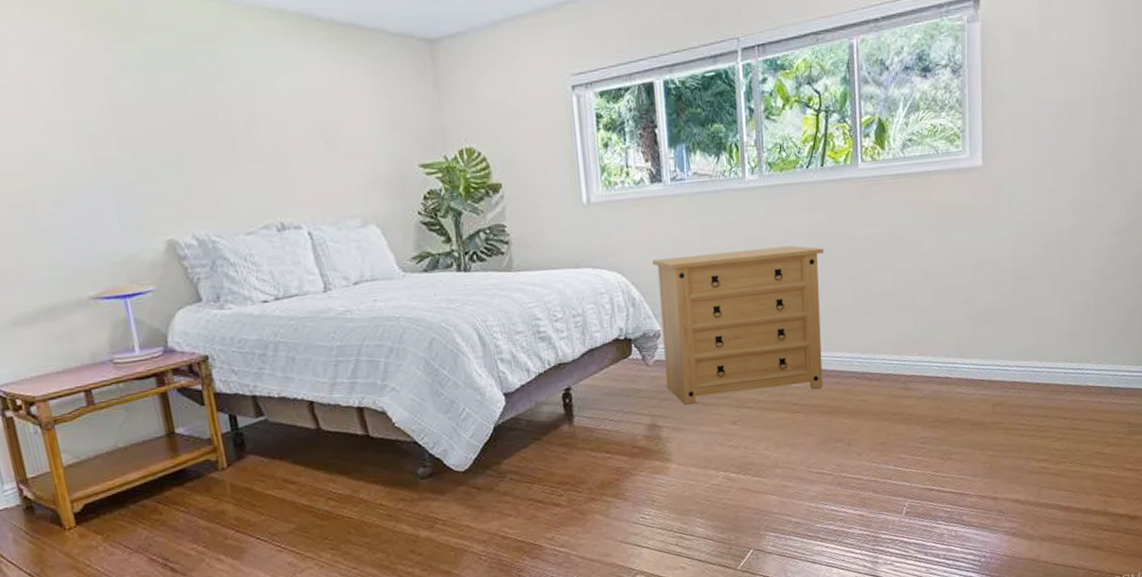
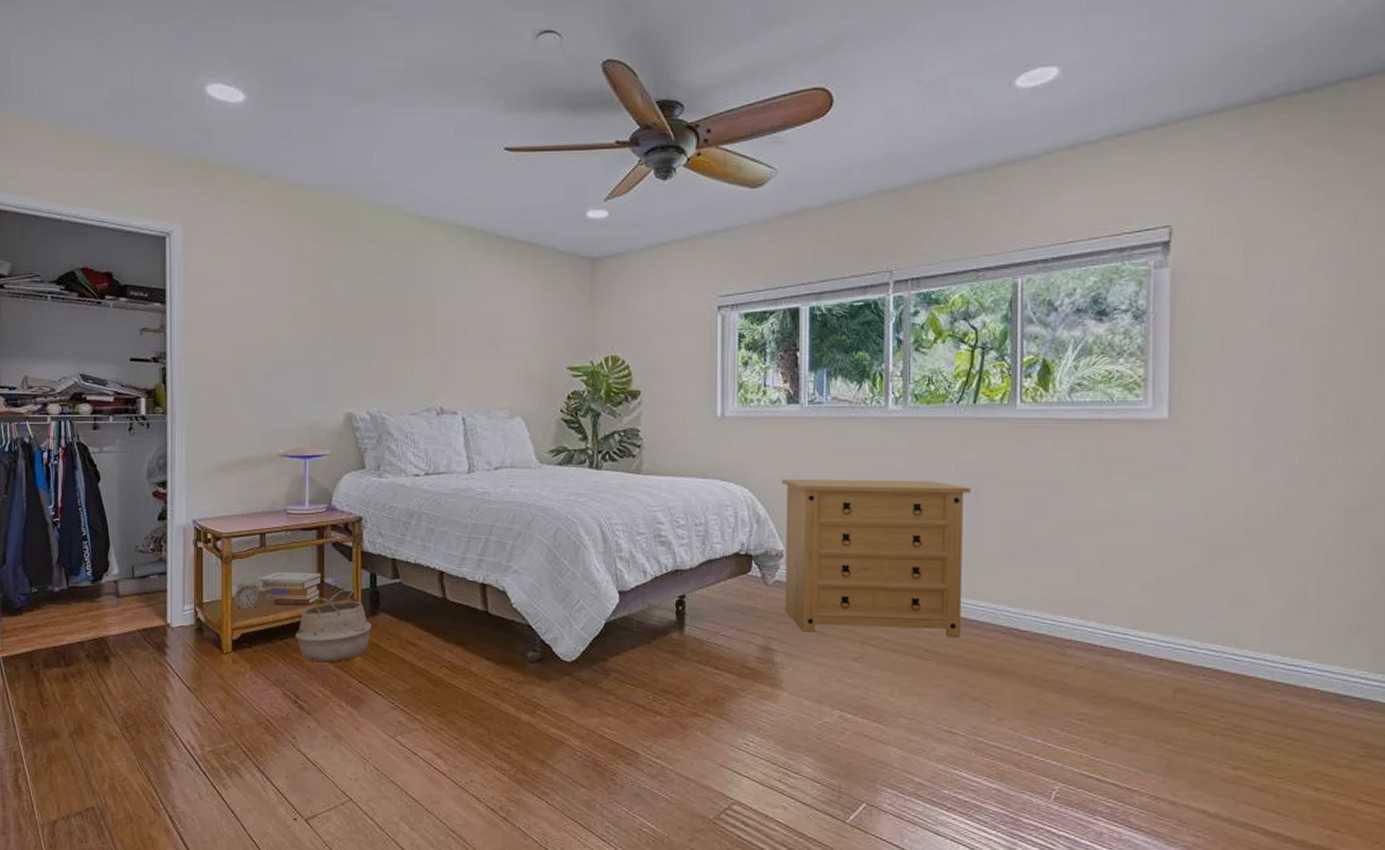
alarm clock: none [65,441,100,478] -> present [234,577,260,609]
books: none [91,423,173,467] -> present [257,571,322,606]
woven basket: none [151,434,241,520] -> present [295,588,371,663]

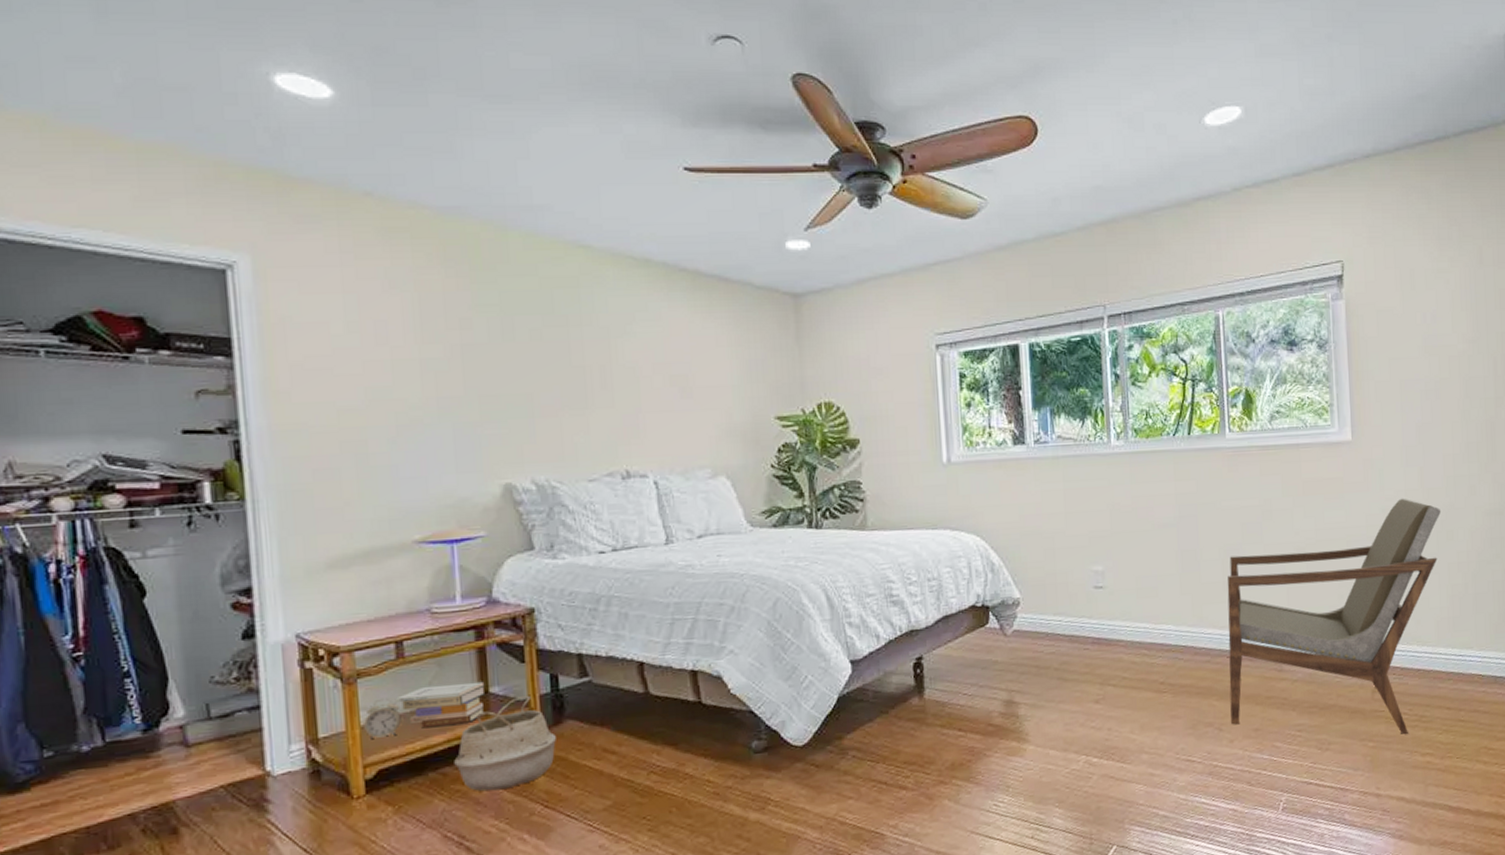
dresser: present [782,479,971,637] -> none [1013,514,1192,680]
armchair: none [1001,485,1279,742] -> present [1227,498,1442,734]

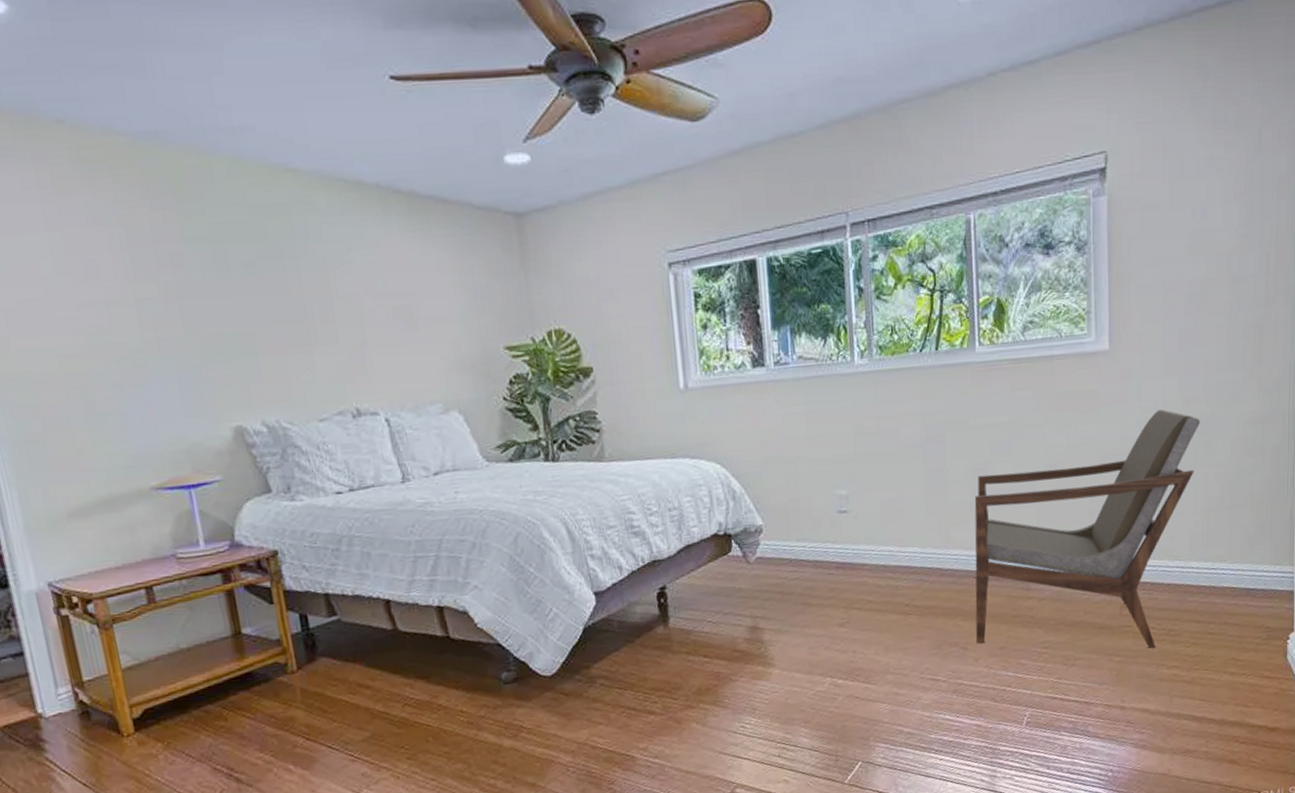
alarm clock: present [364,697,402,740] -> none [124,641,161,682]
books: present [395,681,486,729] -> none [151,623,239,670]
woven basket: present [454,695,556,791] -> none [215,635,311,727]

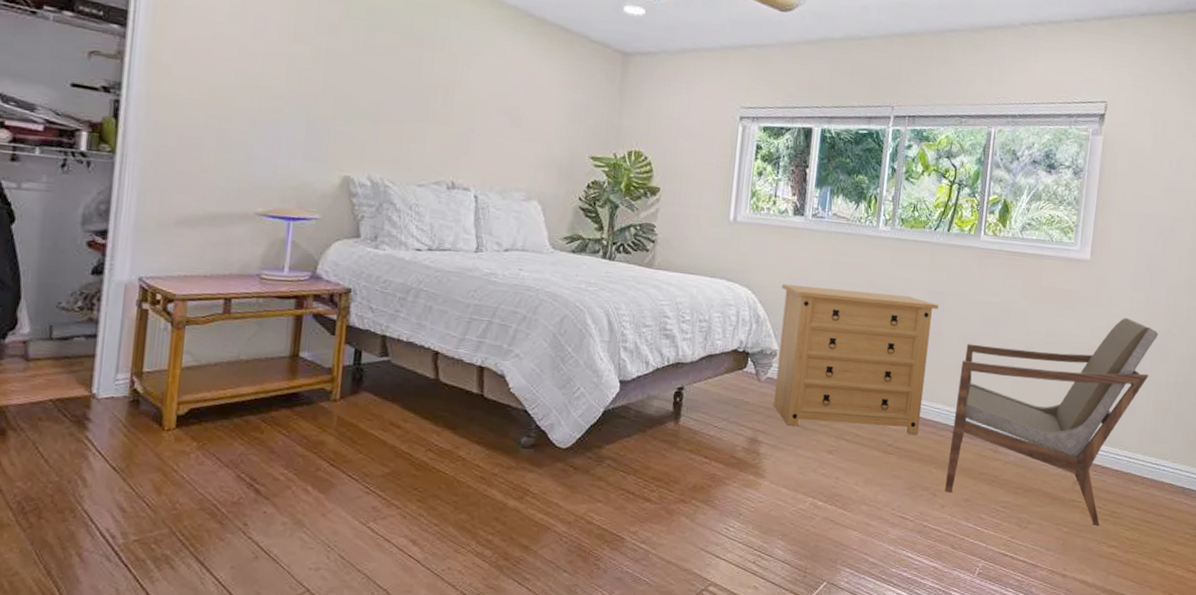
dresser: none [754,435,938,606] -> present [773,284,939,434]

